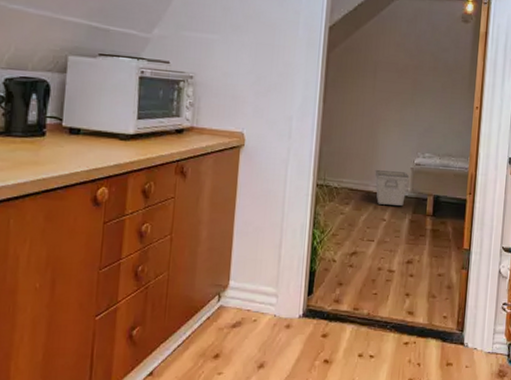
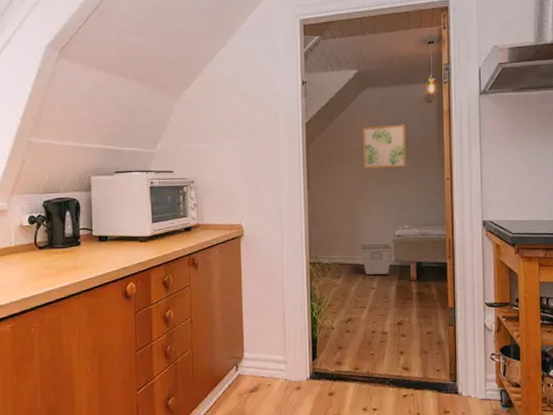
wall art: none [388,40,438,90] -> present [363,124,406,169]

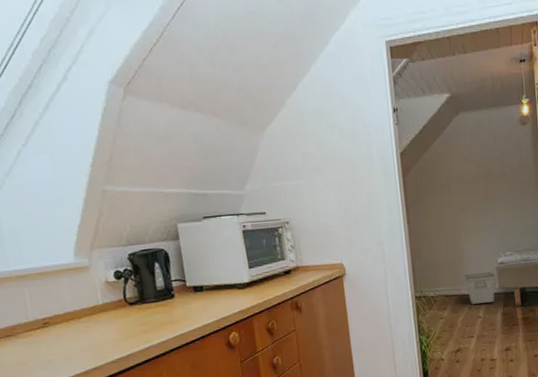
wall art: present [363,124,406,169] -> none [459,149,505,198]

